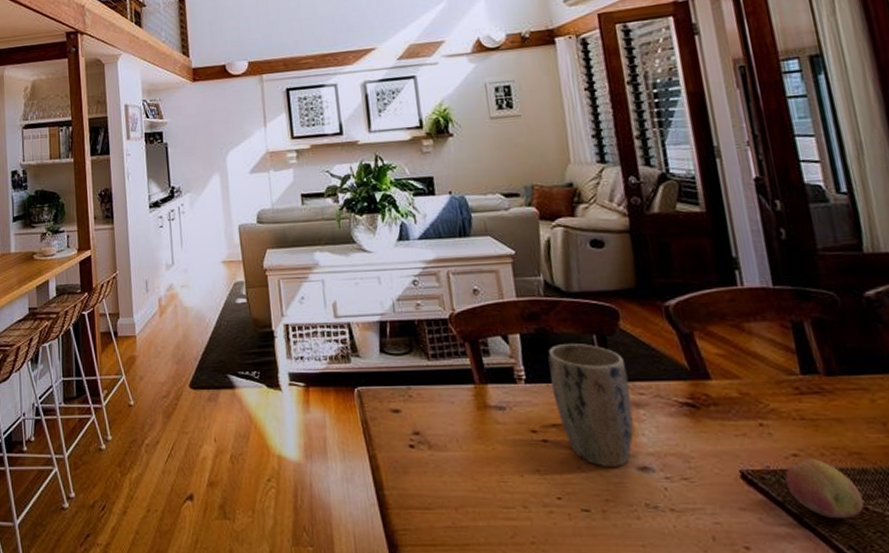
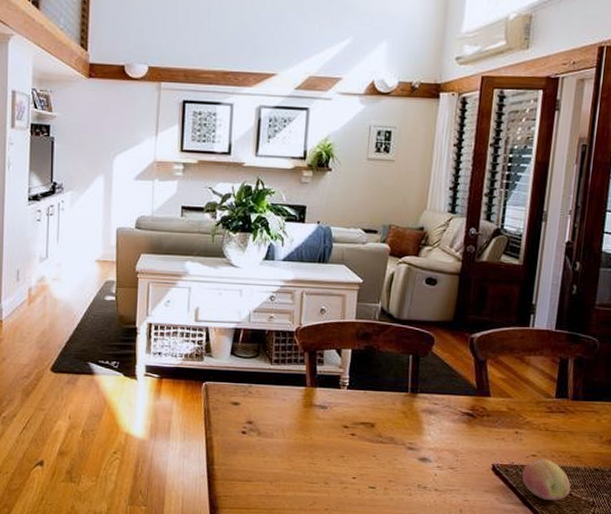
plant pot: present [548,343,634,467] -> none [367,360,430,457]

